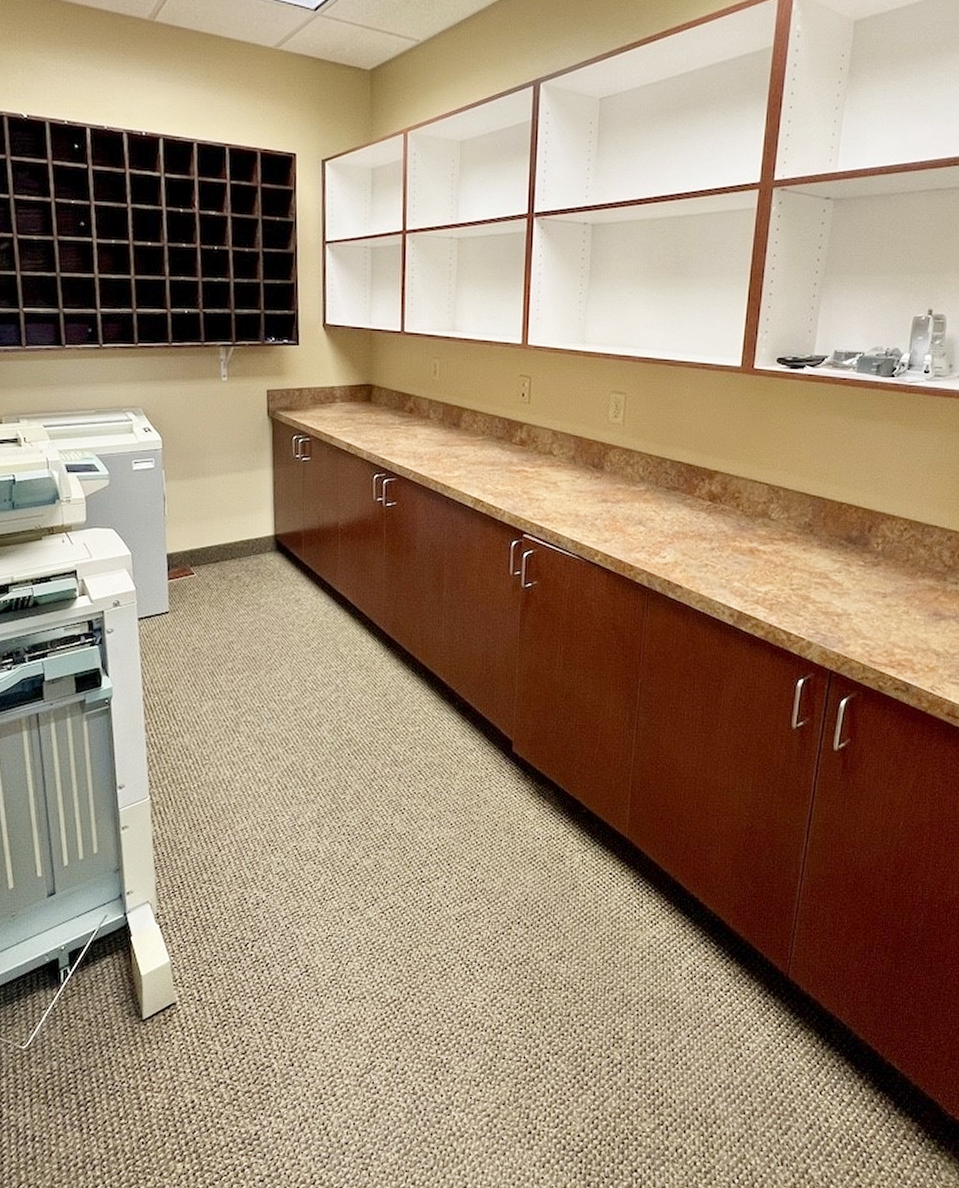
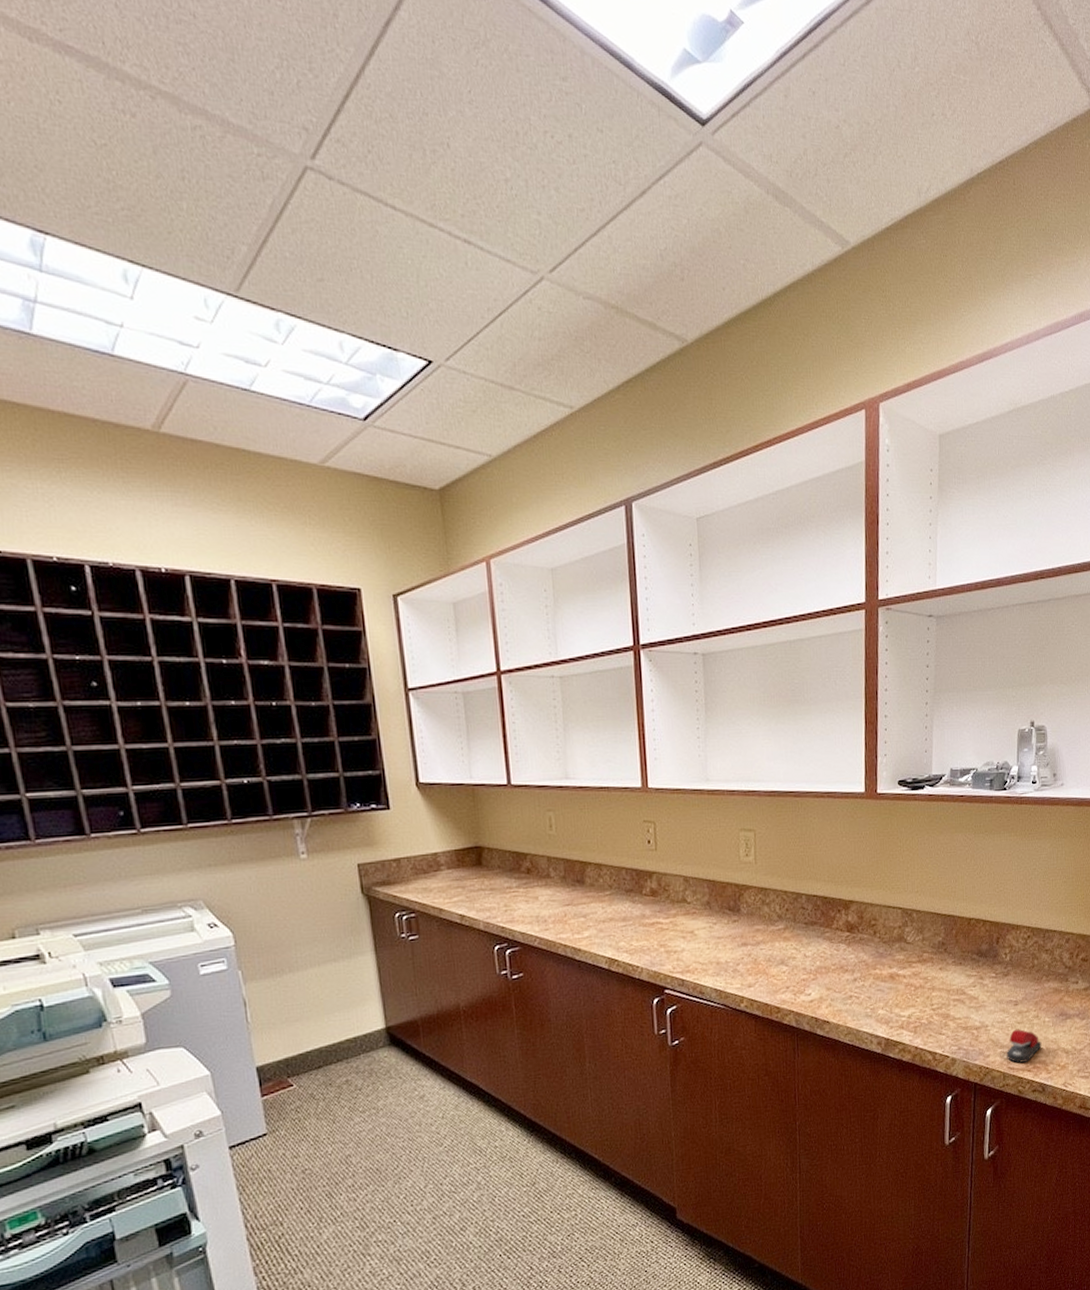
stapler: none [869,622,910,658] -> present [1007,1028,1042,1063]

